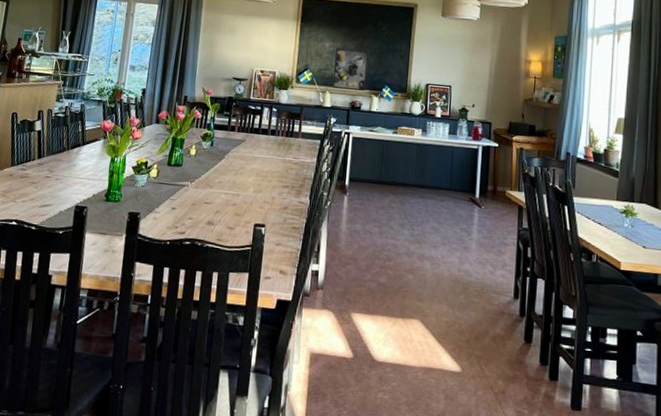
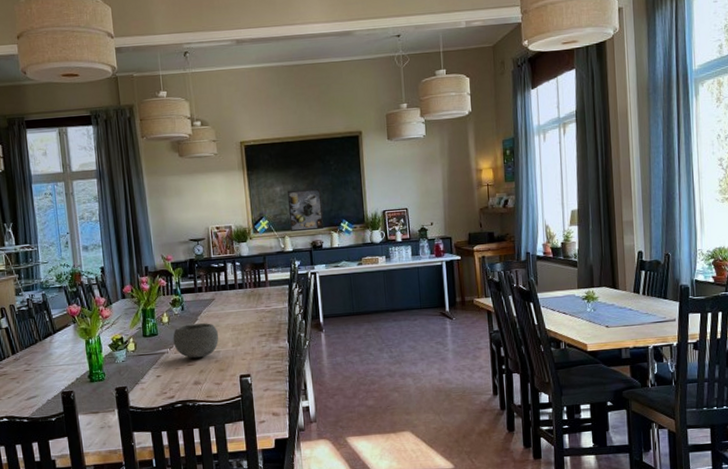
bowl: none [195,161,242,198] -> present [173,323,219,359]

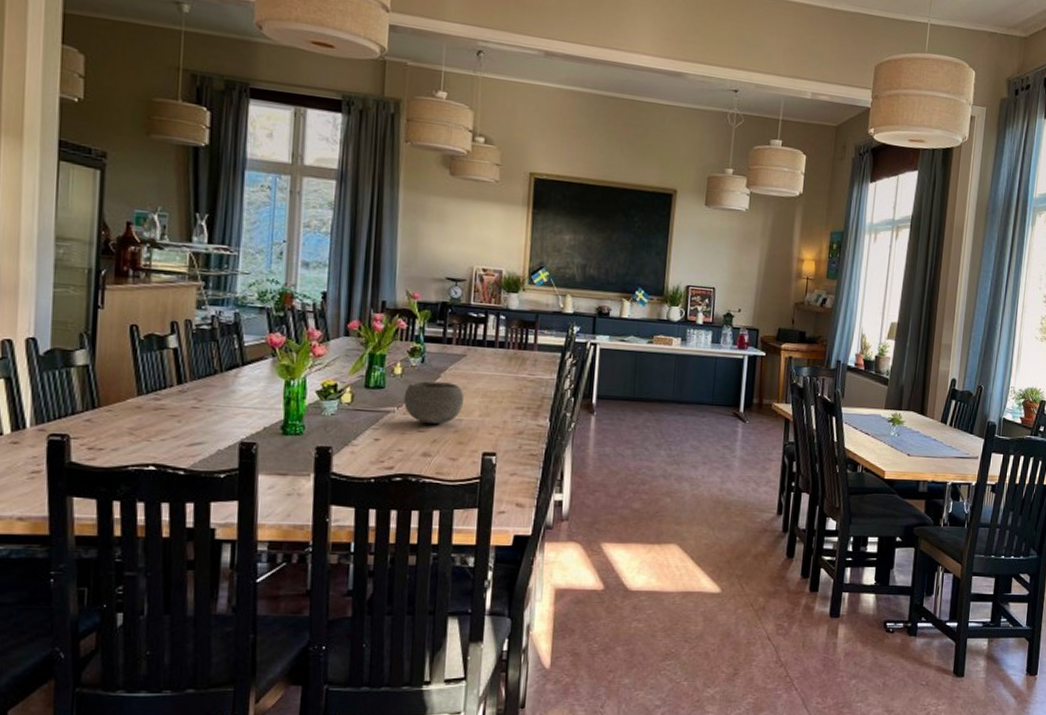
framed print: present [287,188,324,231] -> none [574,241,619,294]

